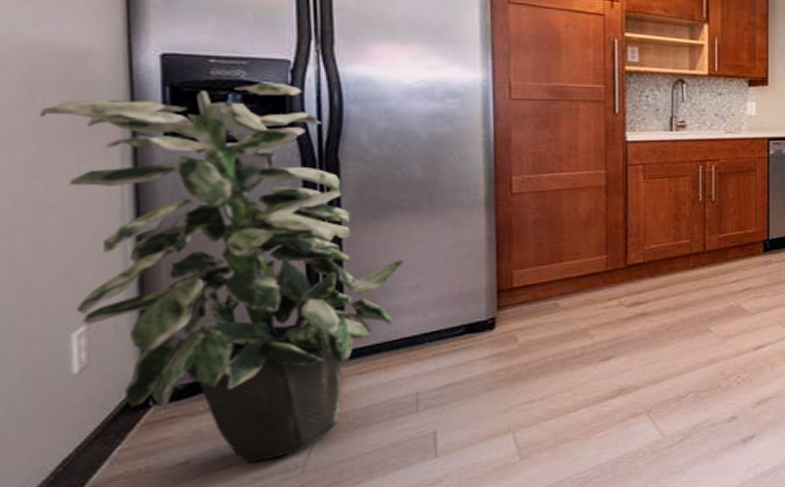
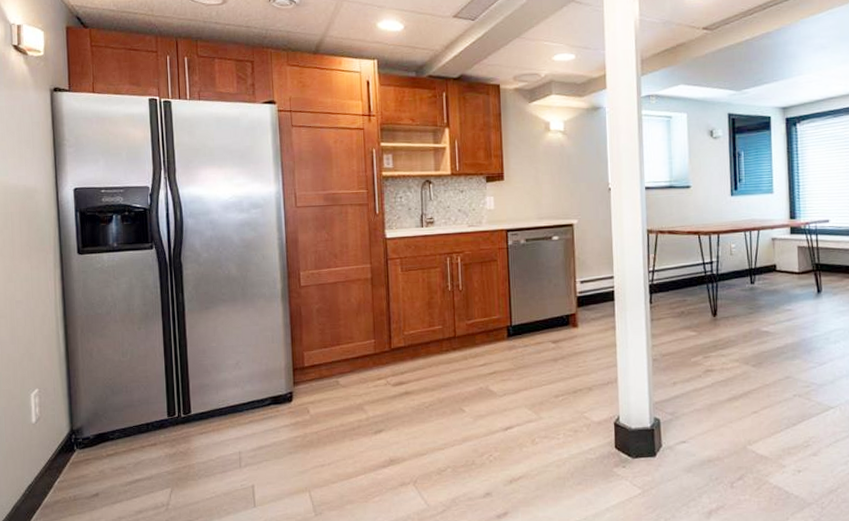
indoor plant: present [40,82,403,464] -> none [11,204,227,500]

